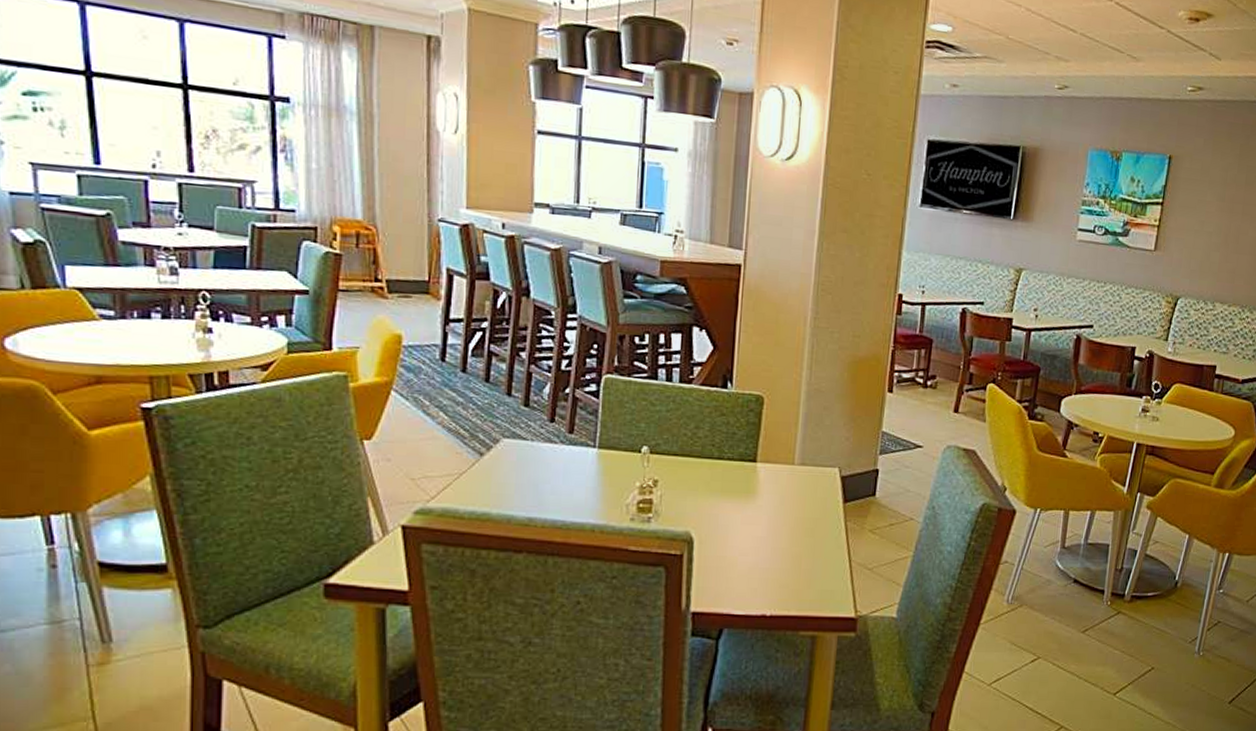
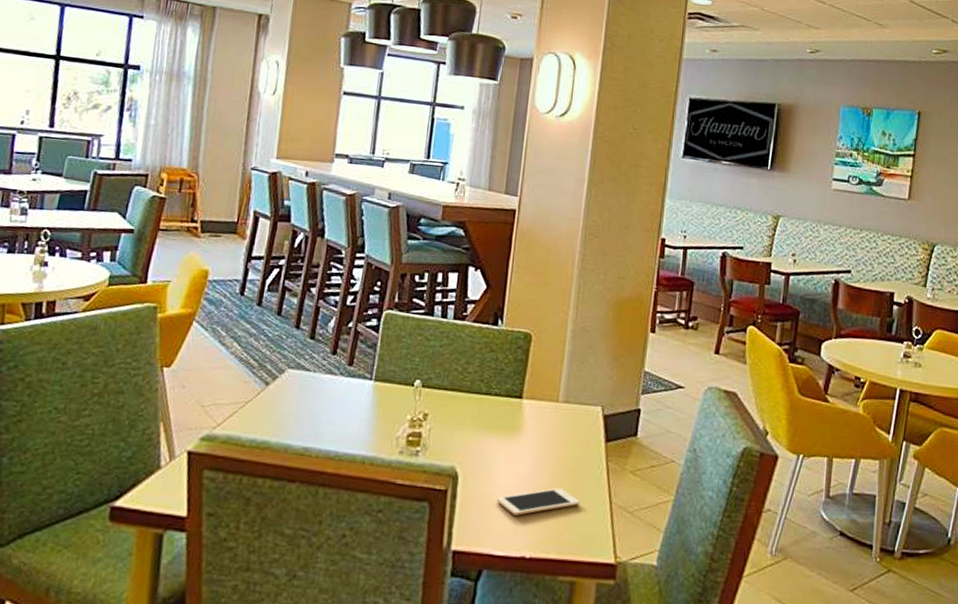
cell phone: none [734,549,819,576] -> present [496,488,580,516]

